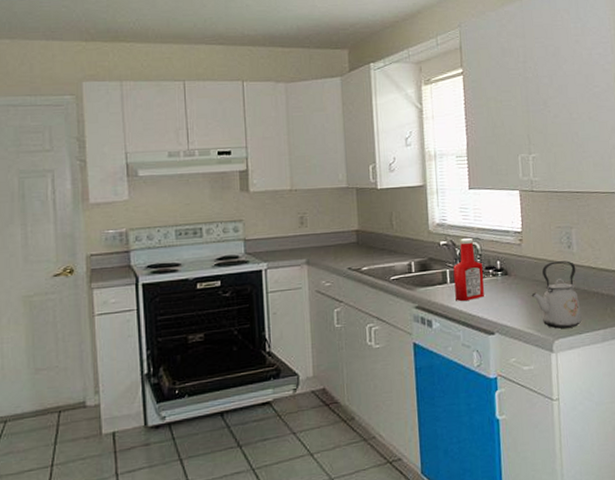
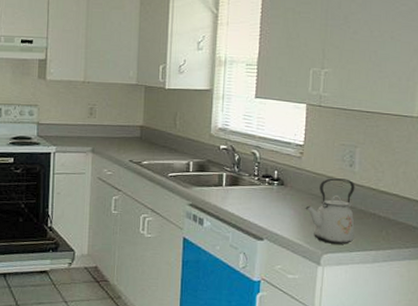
ketchup bottle: present [453,238,484,301] -> none [229,145,260,205]

